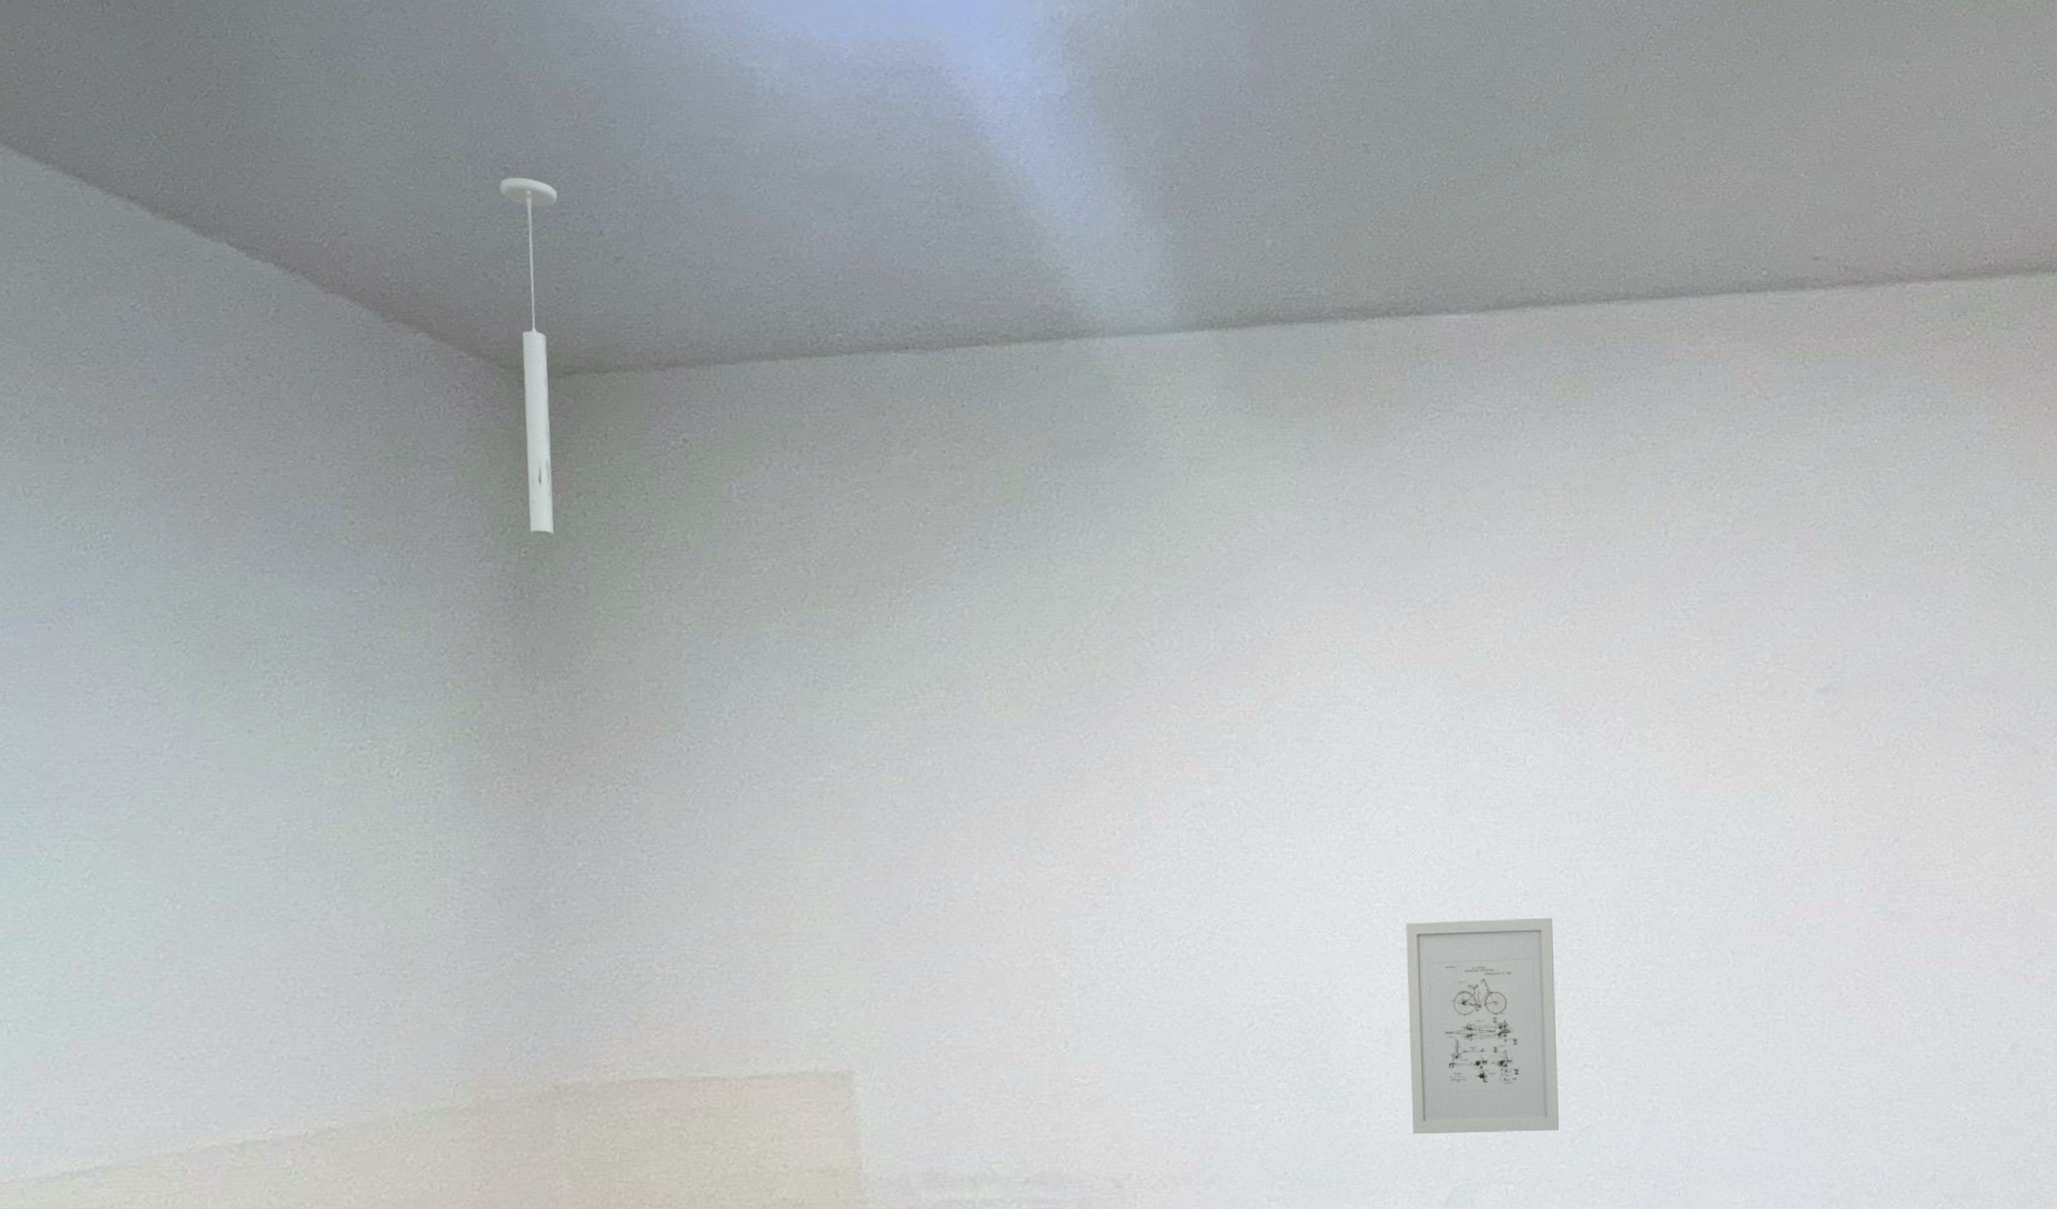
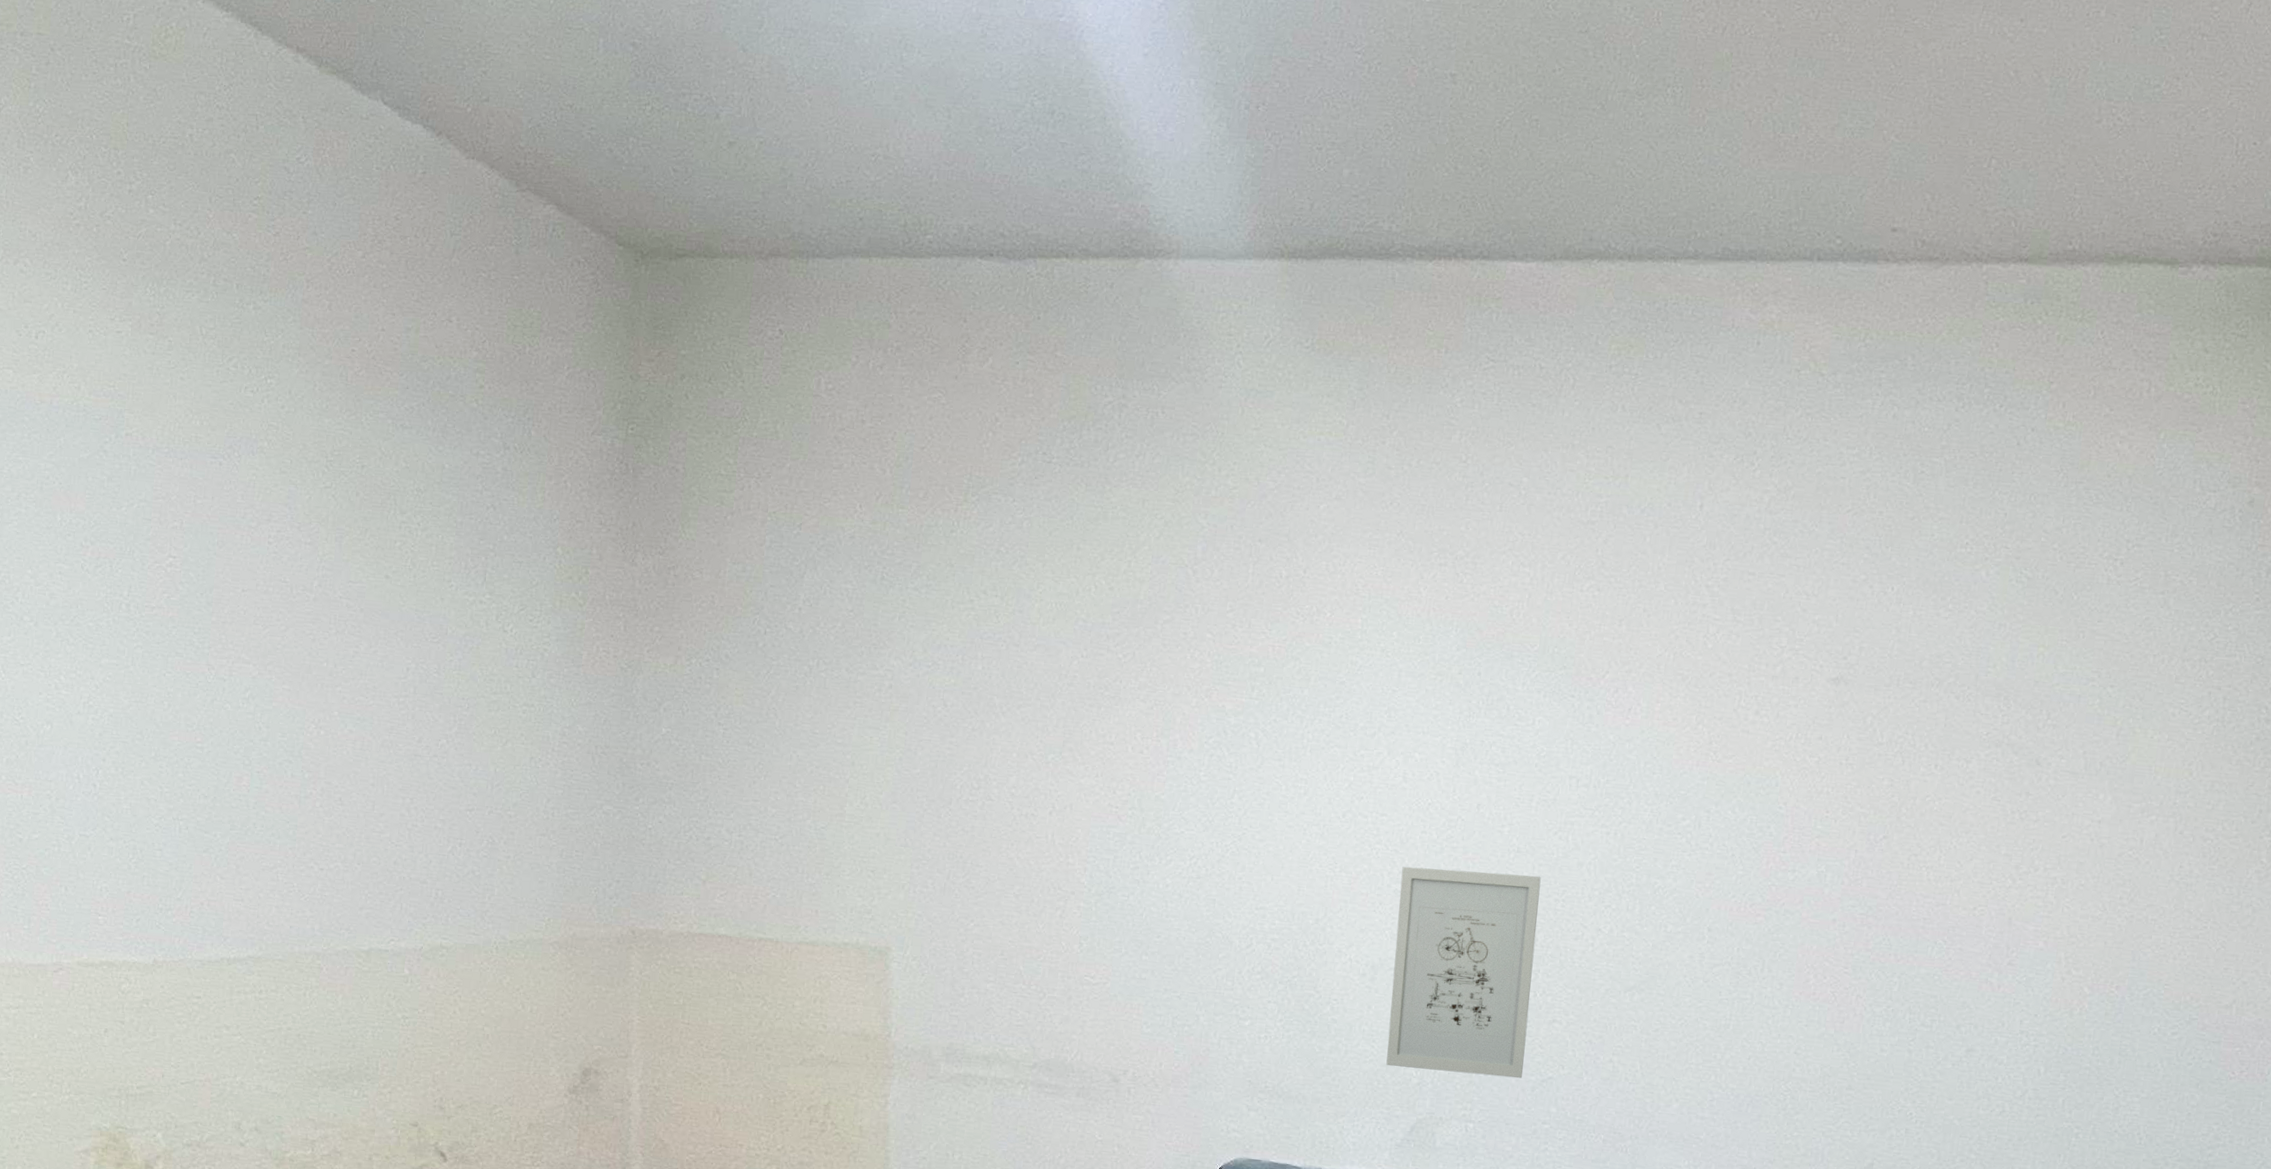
ceiling light: present [499,177,557,536] -> none [627,52,680,415]

